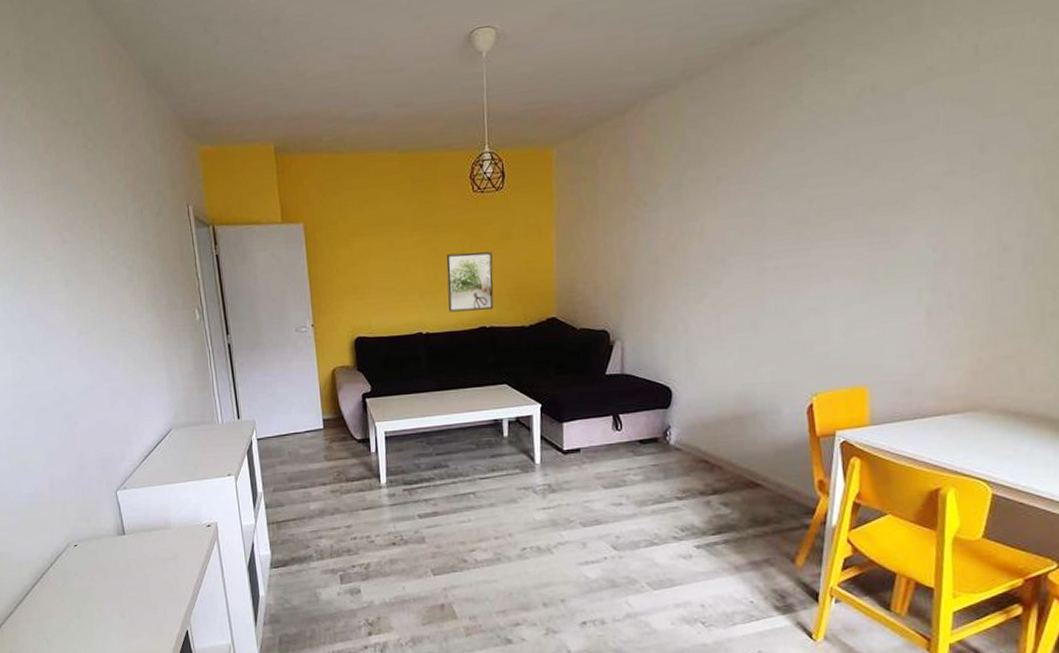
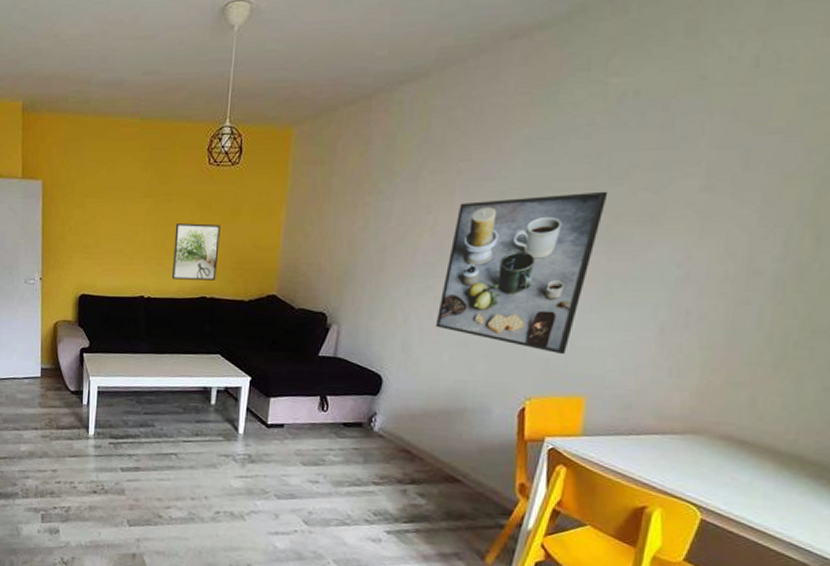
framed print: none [716,184,861,347] -> present [435,191,608,354]

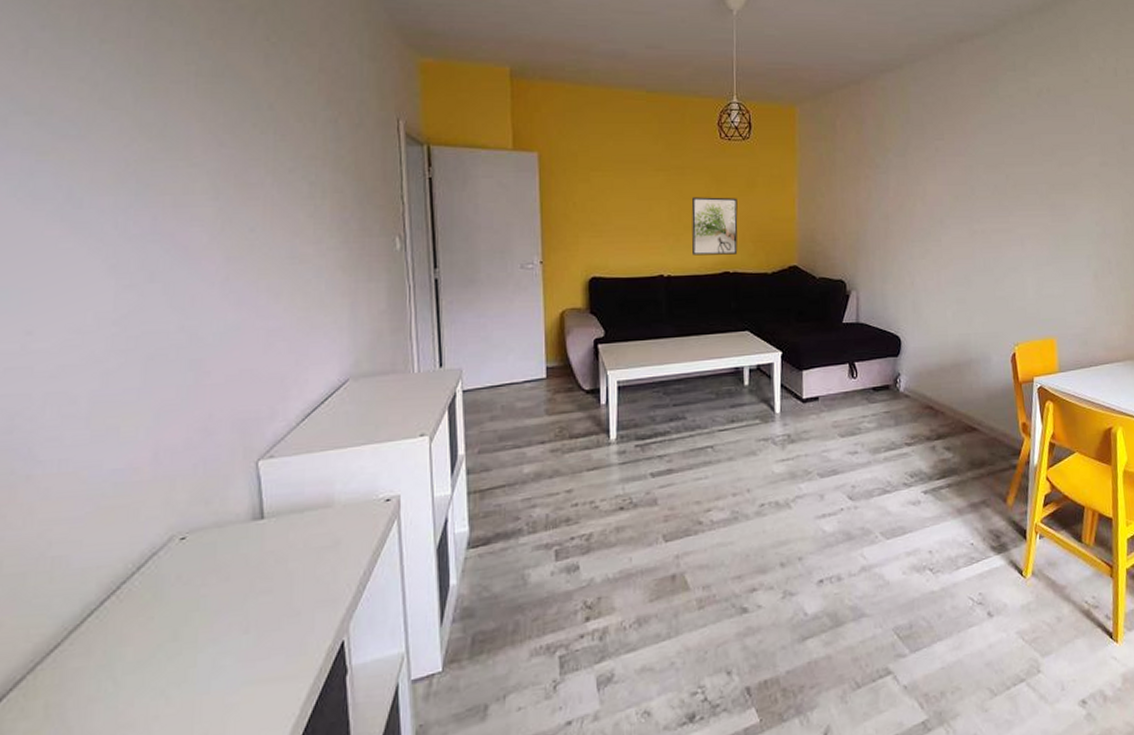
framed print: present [435,191,608,354] -> none [937,166,1044,302]

